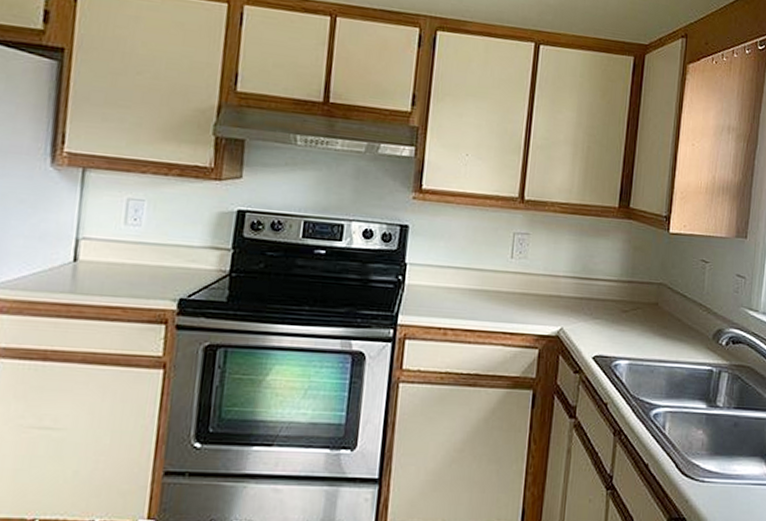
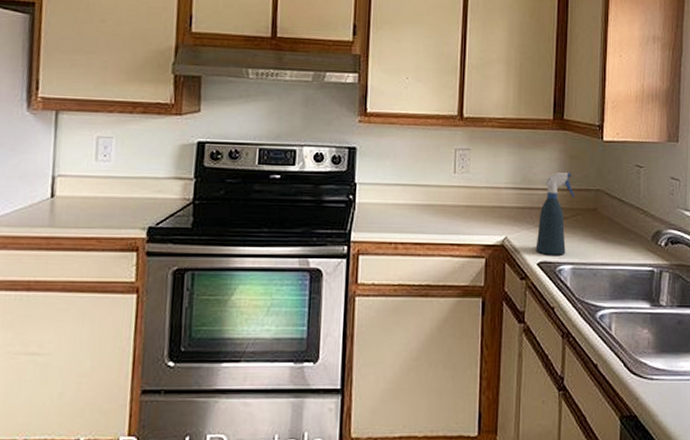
spray bottle: none [592,263,636,350] -> present [535,173,574,255]

